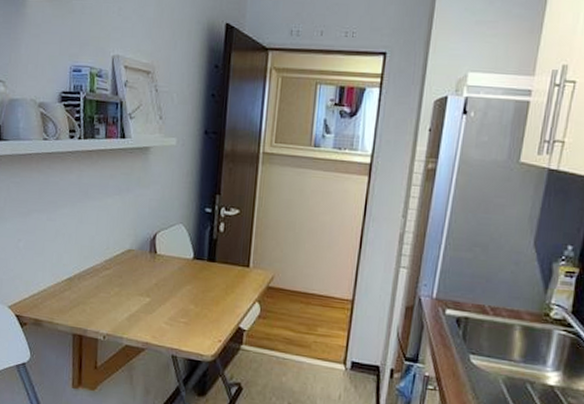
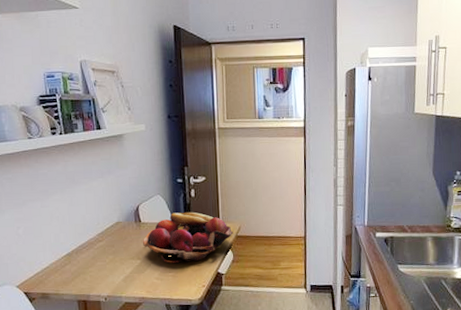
fruit basket: none [155,247,264,310] -> present [143,212,233,263]

